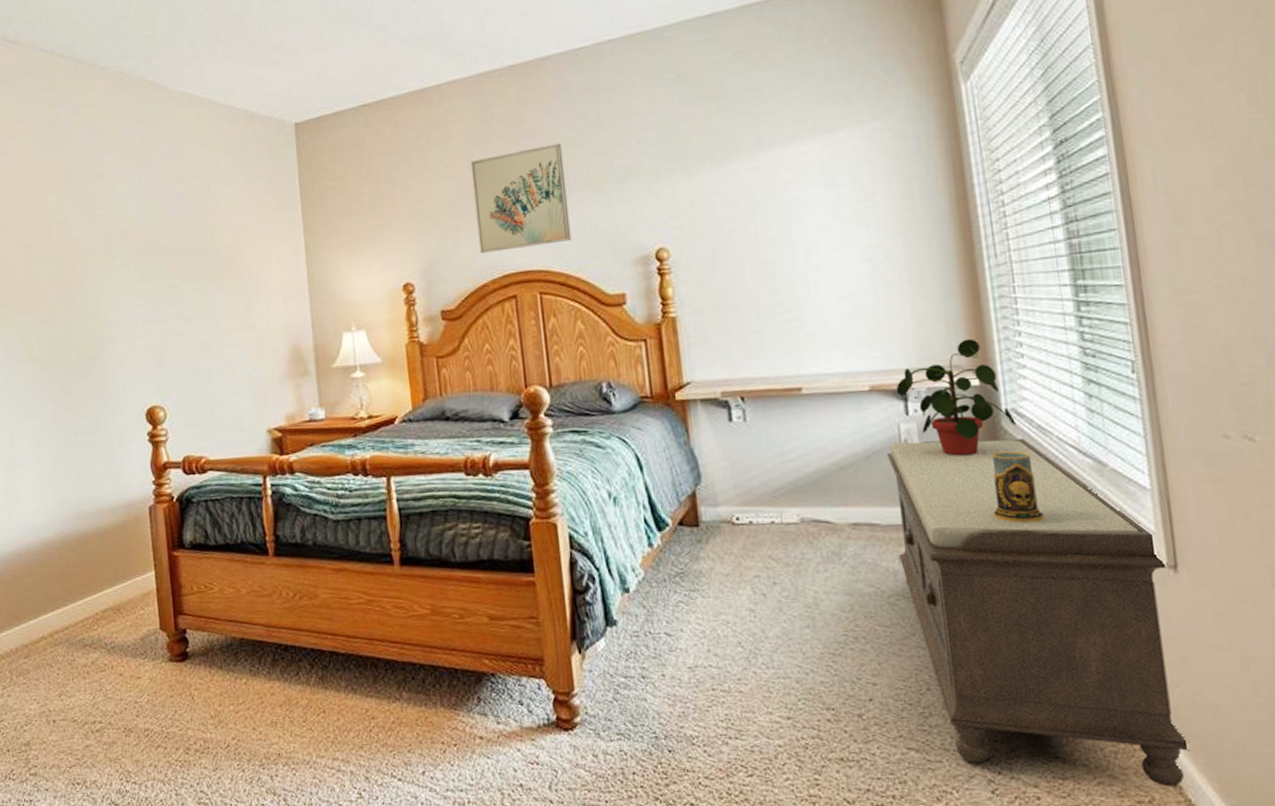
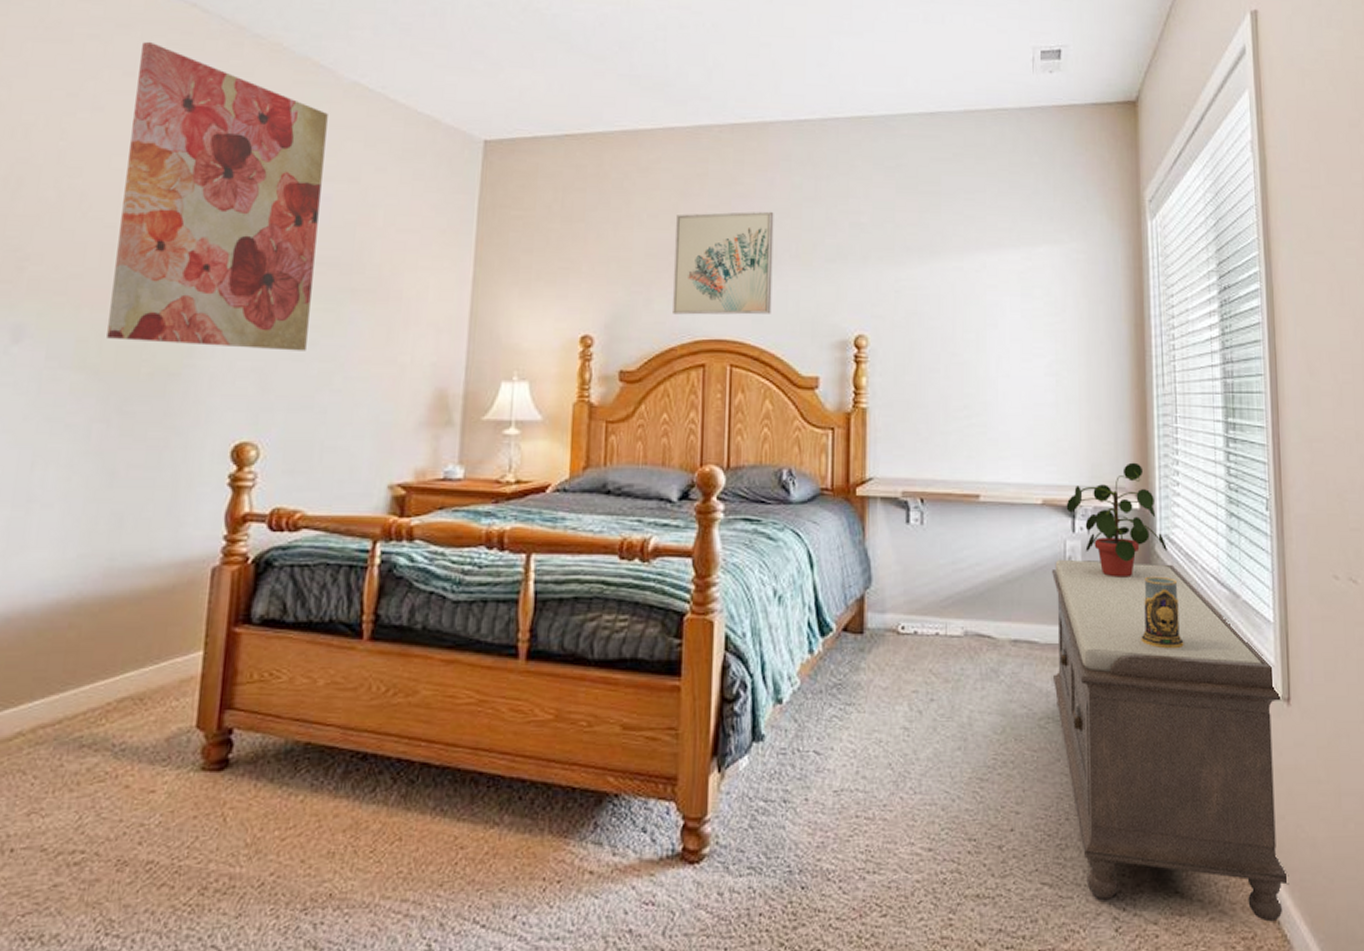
wall art: none [22,90,186,336] -> present [107,41,328,351]

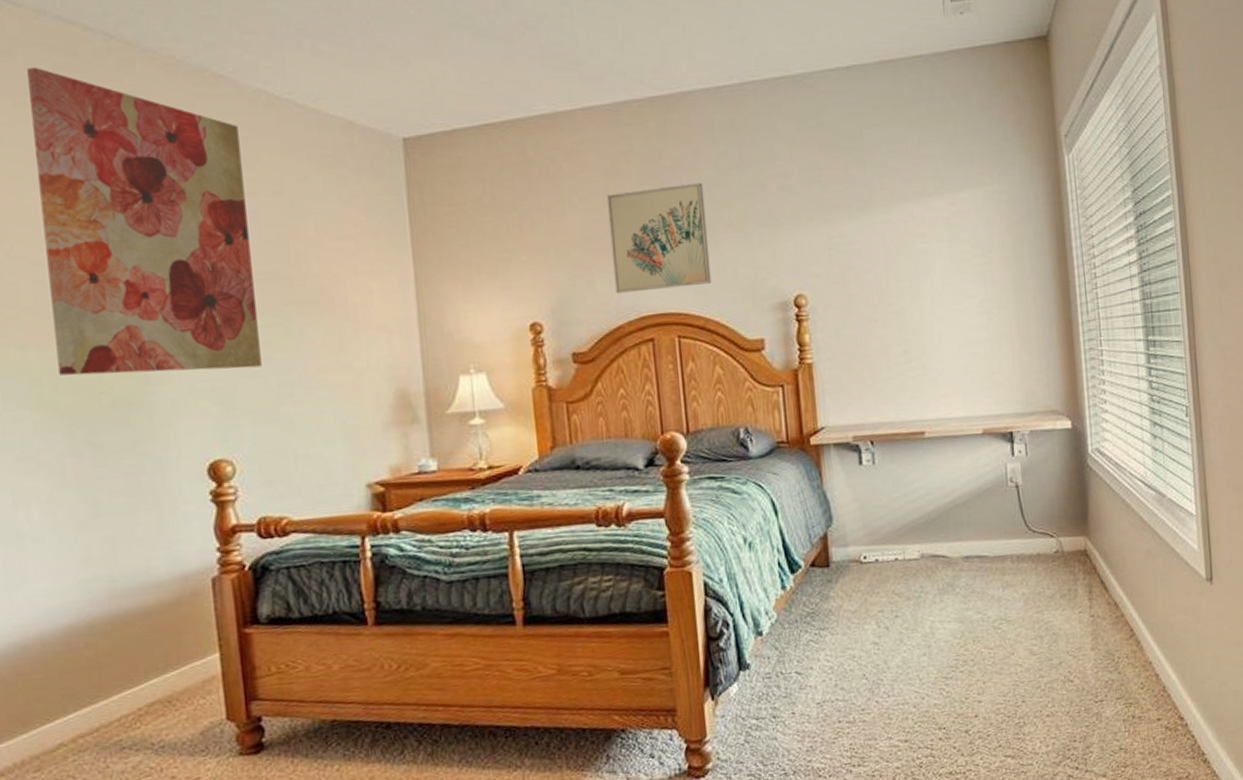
bench: present [1052,559,1290,922] -> none [996,474,1217,763]
potted plant: present [1066,462,1167,578] -> none [1004,386,1099,492]
mug: present [1141,576,1184,649] -> none [1079,486,1118,549]

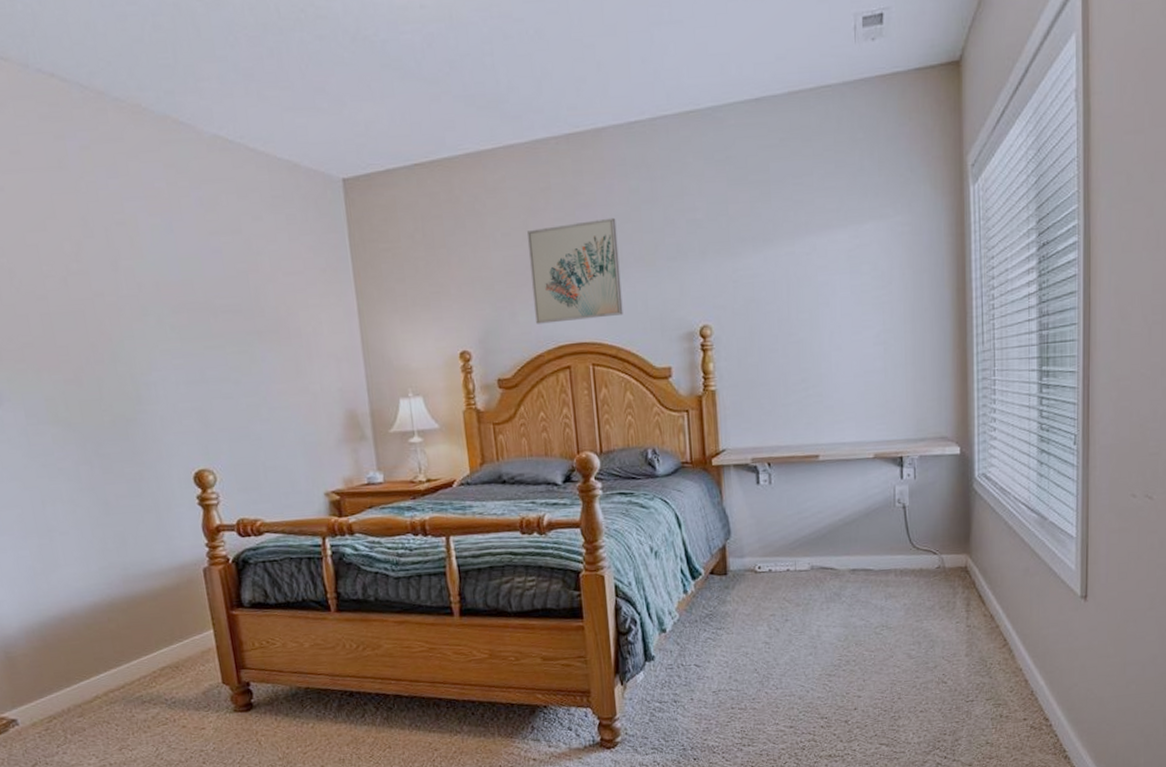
wall art: present [27,66,262,376] -> none [18,117,232,396]

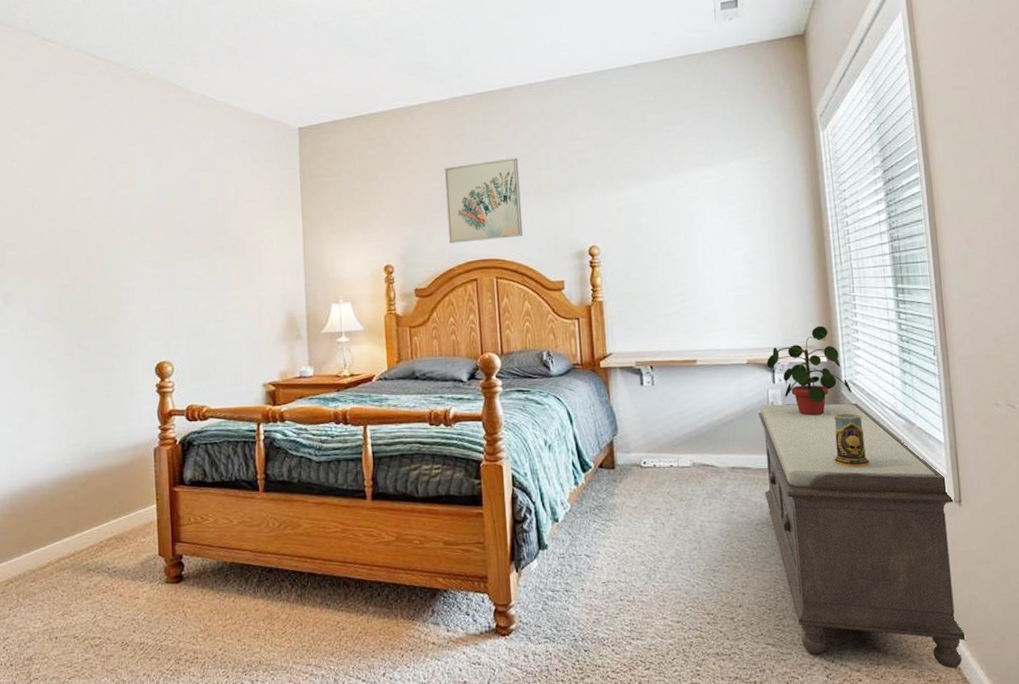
bench: none [884,497,1081,759] -> present [759,403,967,669]
potted plant: none [895,414,984,513] -> present [766,326,852,416]
mug: none [960,508,997,566] -> present [834,412,870,468]

